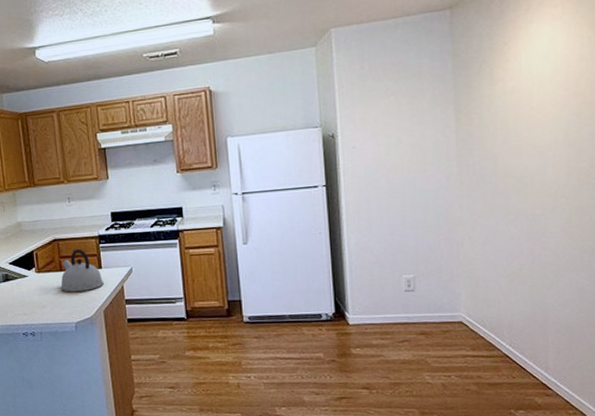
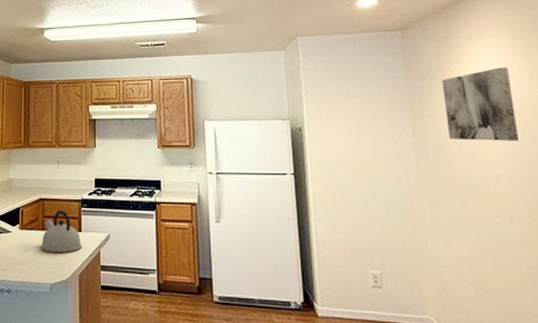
wall art: none [493,41,571,131] -> present [442,67,519,141]

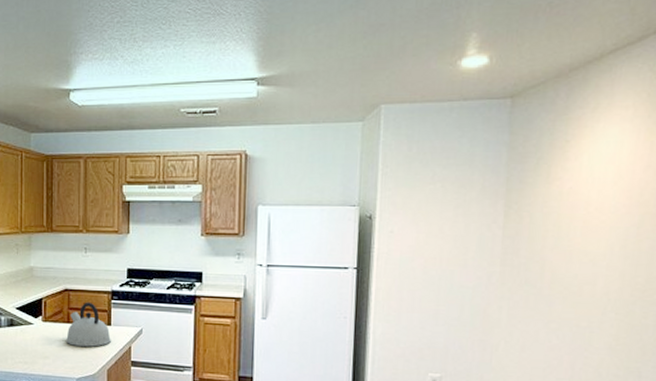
wall art: present [442,67,519,141] -> none [547,146,636,236]

